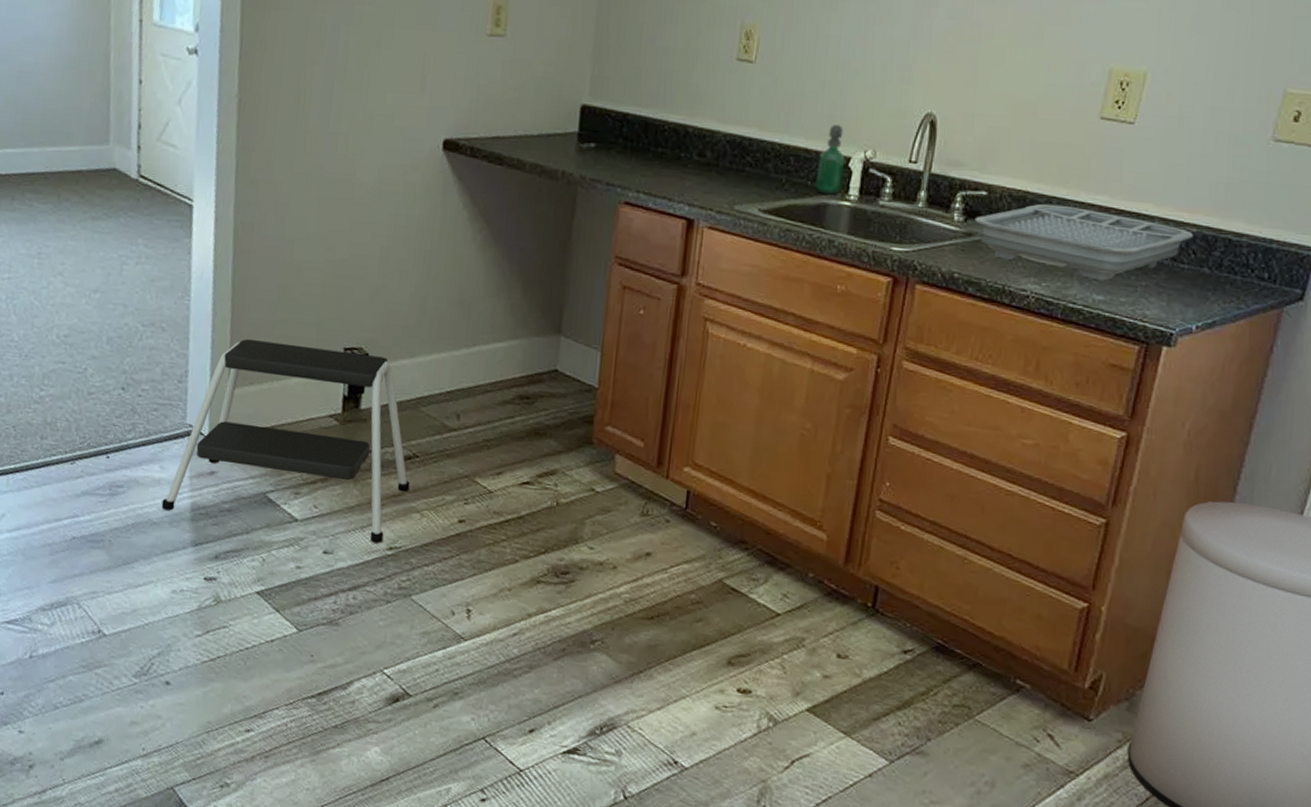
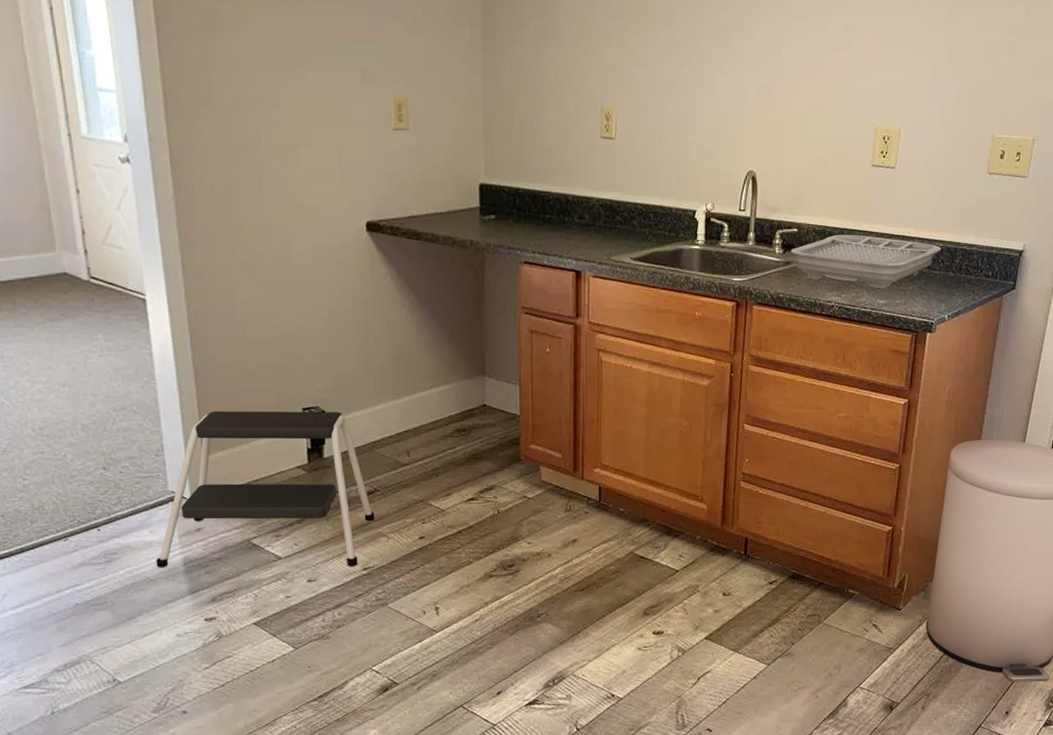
soap dispenser: present [814,124,845,195] -> none [671,185,691,241]

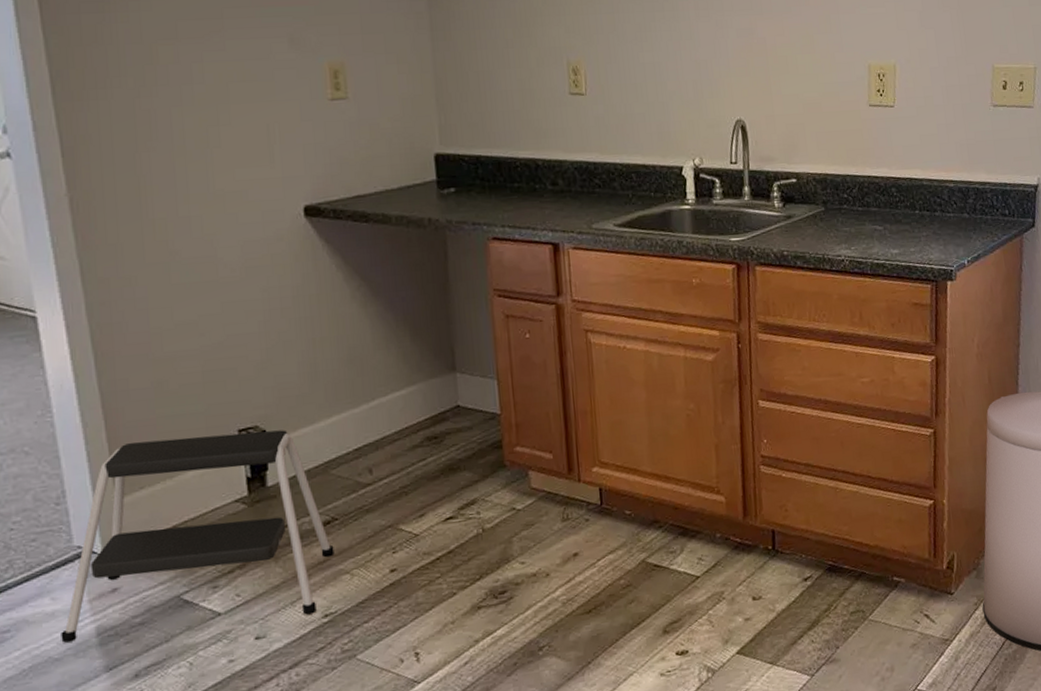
dish rack: present [790,234,942,289] -> none [791,180,953,238]

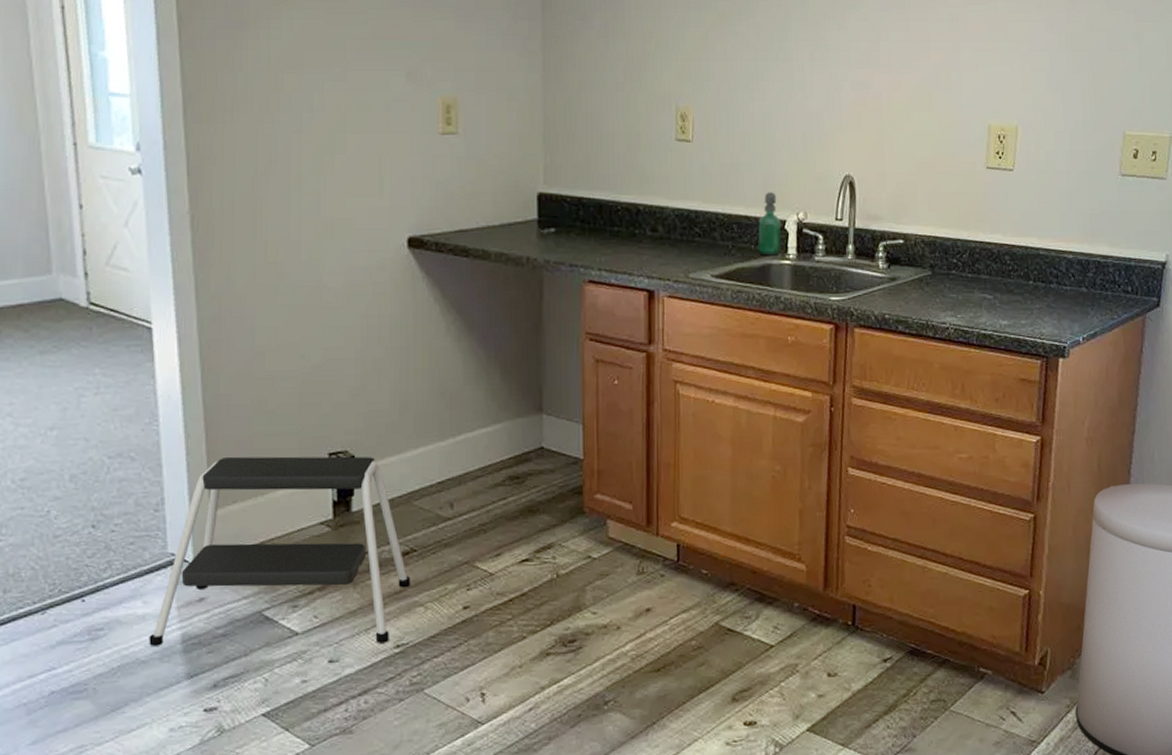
soap dispenser: none [656,140,680,202] -> present [757,192,781,256]

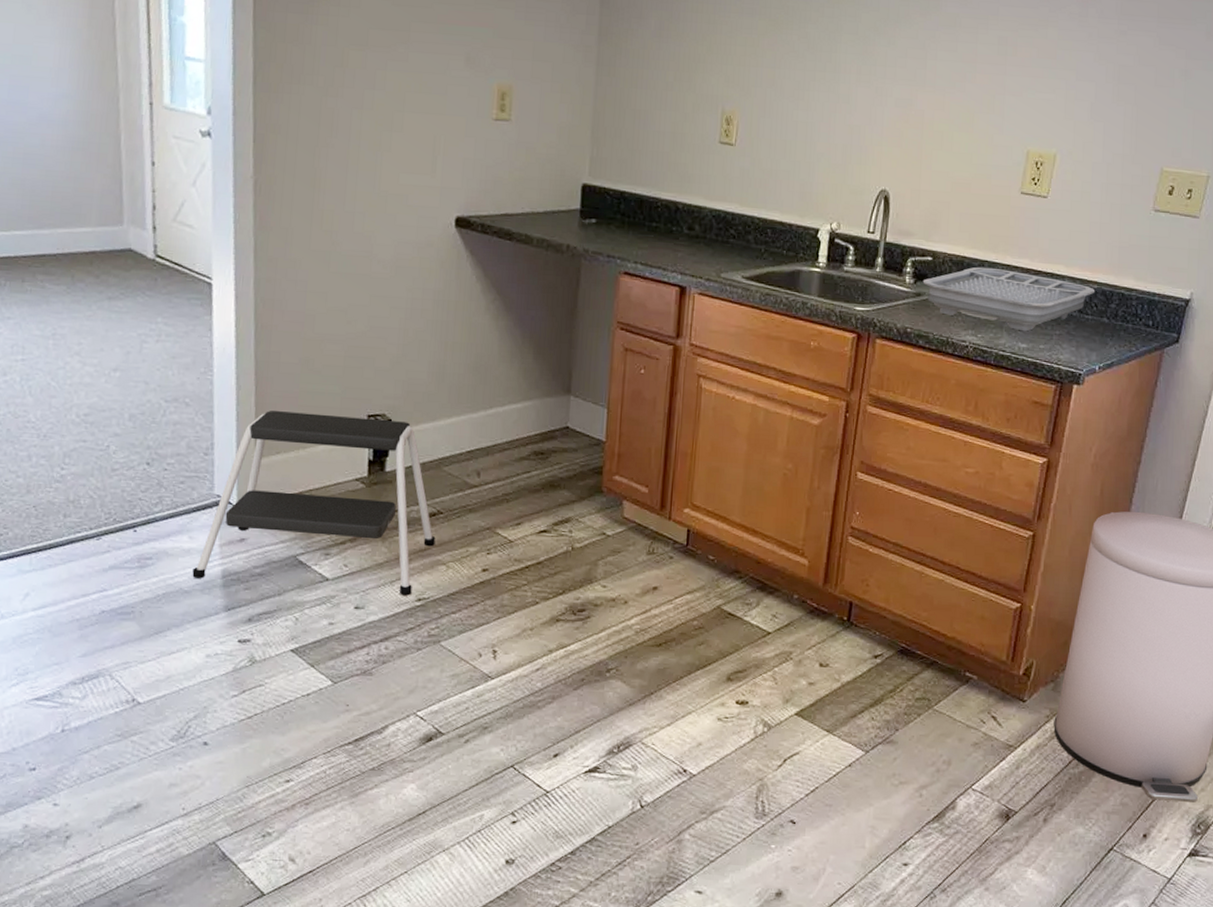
soap dispenser: present [757,192,781,256] -> none [789,200,814,263]
dish rack: none [896,245,1071,308] -> present [922,266,1096,332]

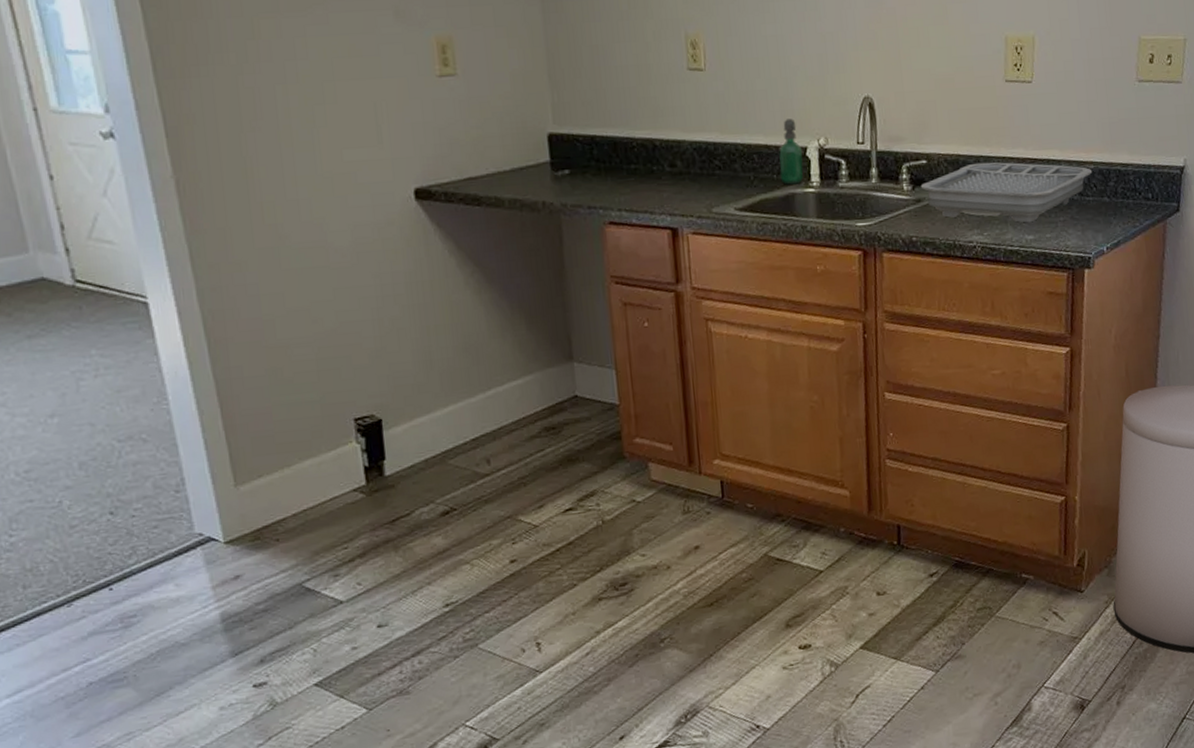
step stool: present [192,411,436,596] -> none [186,419,454,628]
soap dispenser: none [789,200,814,263] -> present [779,118,804,185]

